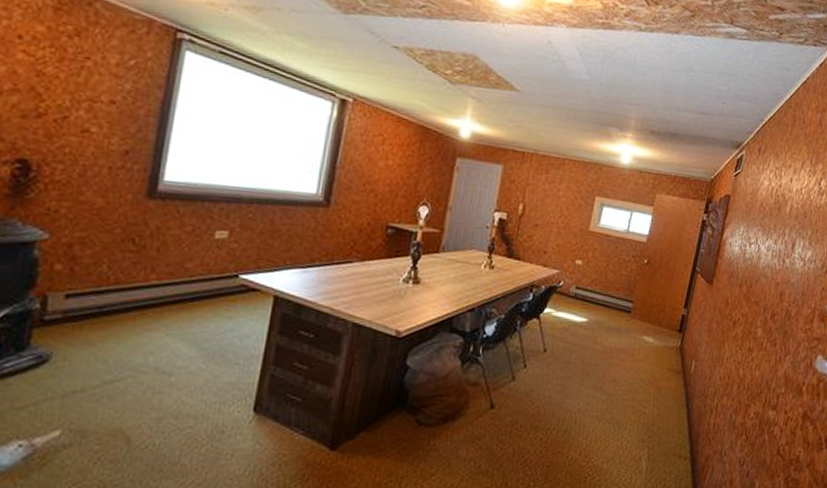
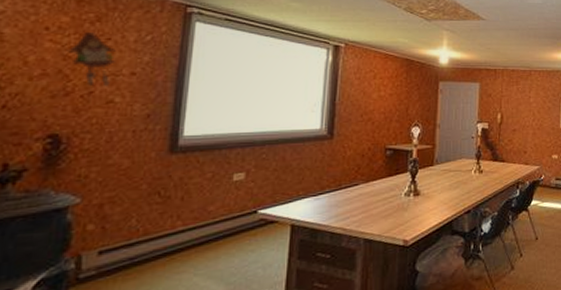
cuckoo clock: none [40,47,95,114] -> present [66,32,116,87]

